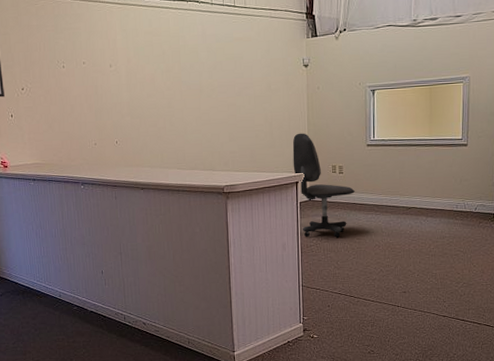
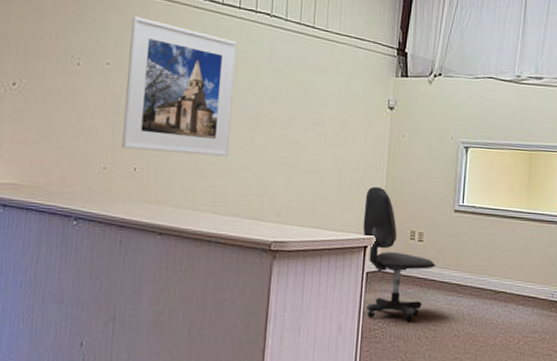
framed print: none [95,21,183,127] -> present [121,16,237,157]

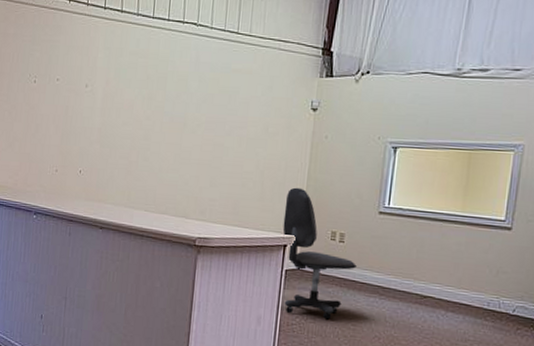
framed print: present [121,16,237,157] -> none [69,36,166,160]

